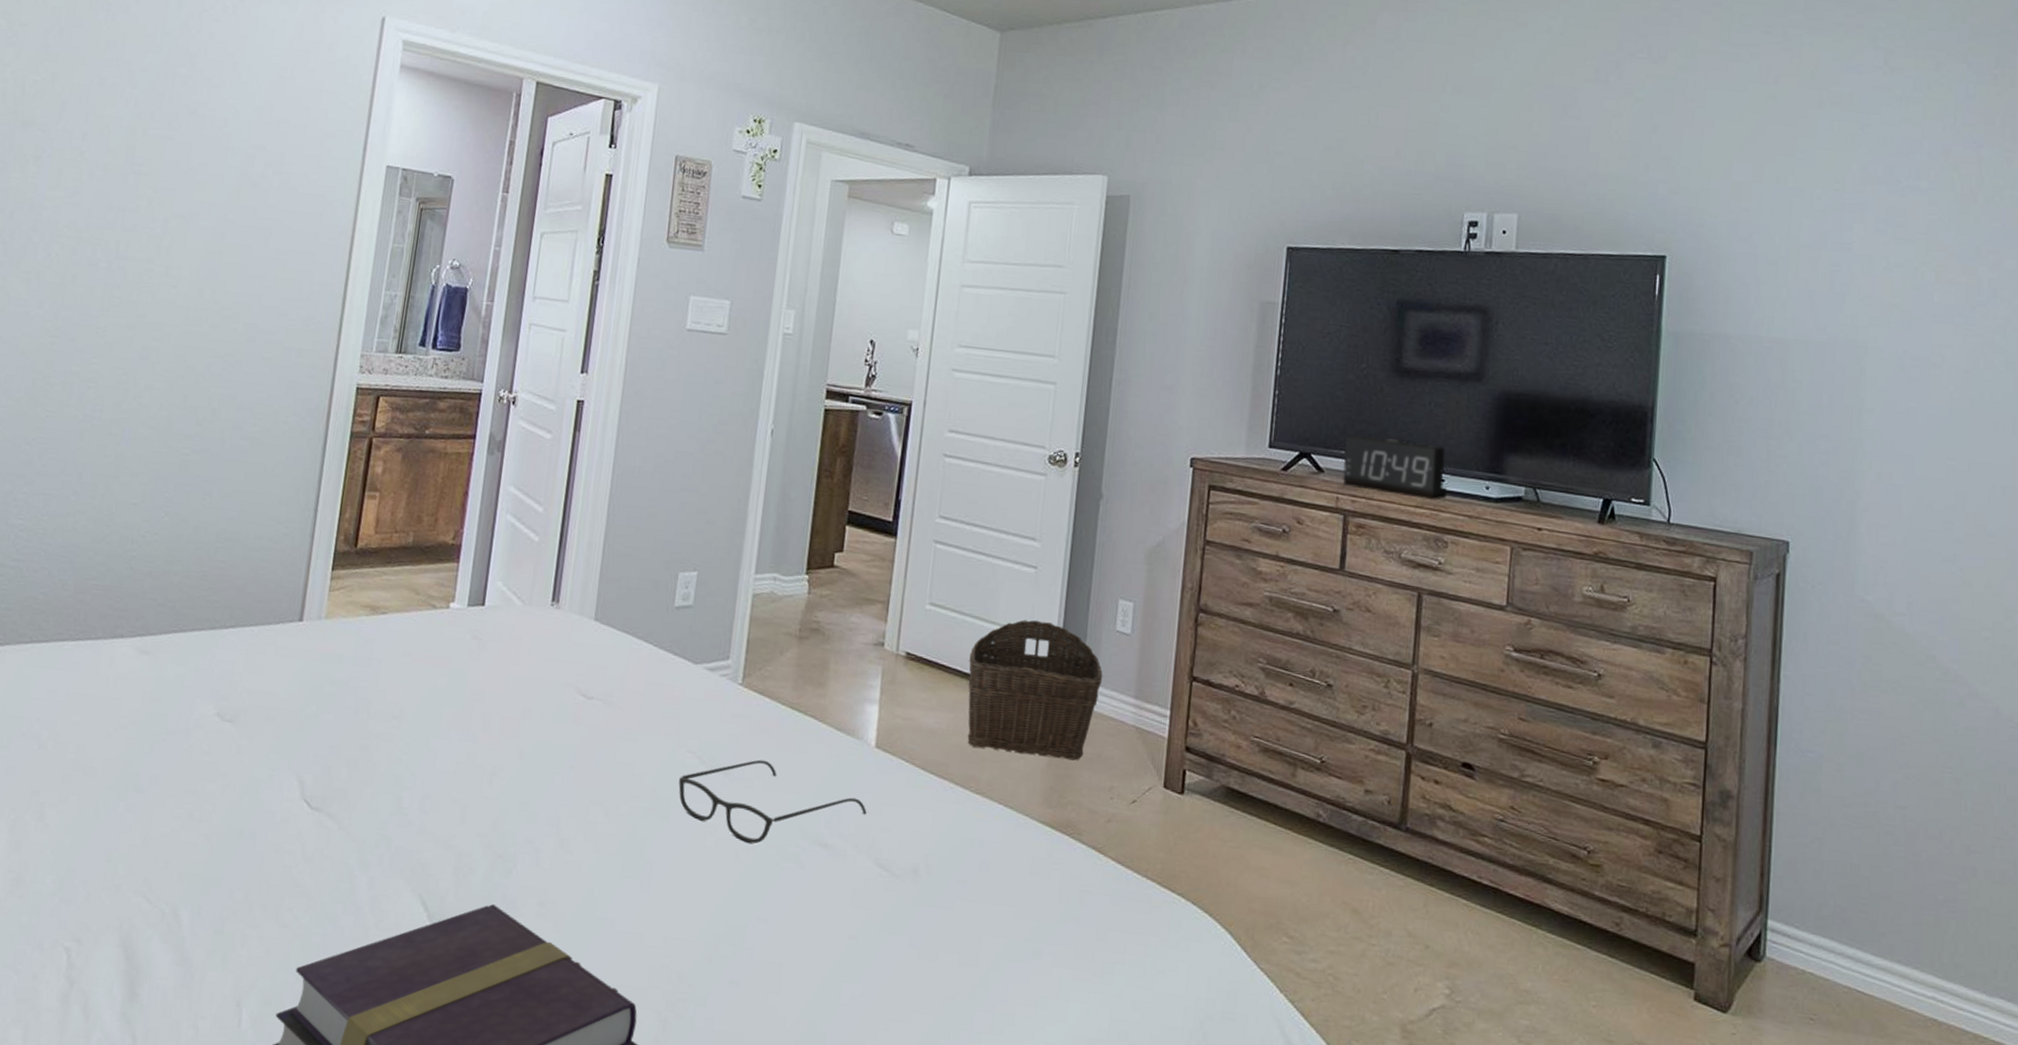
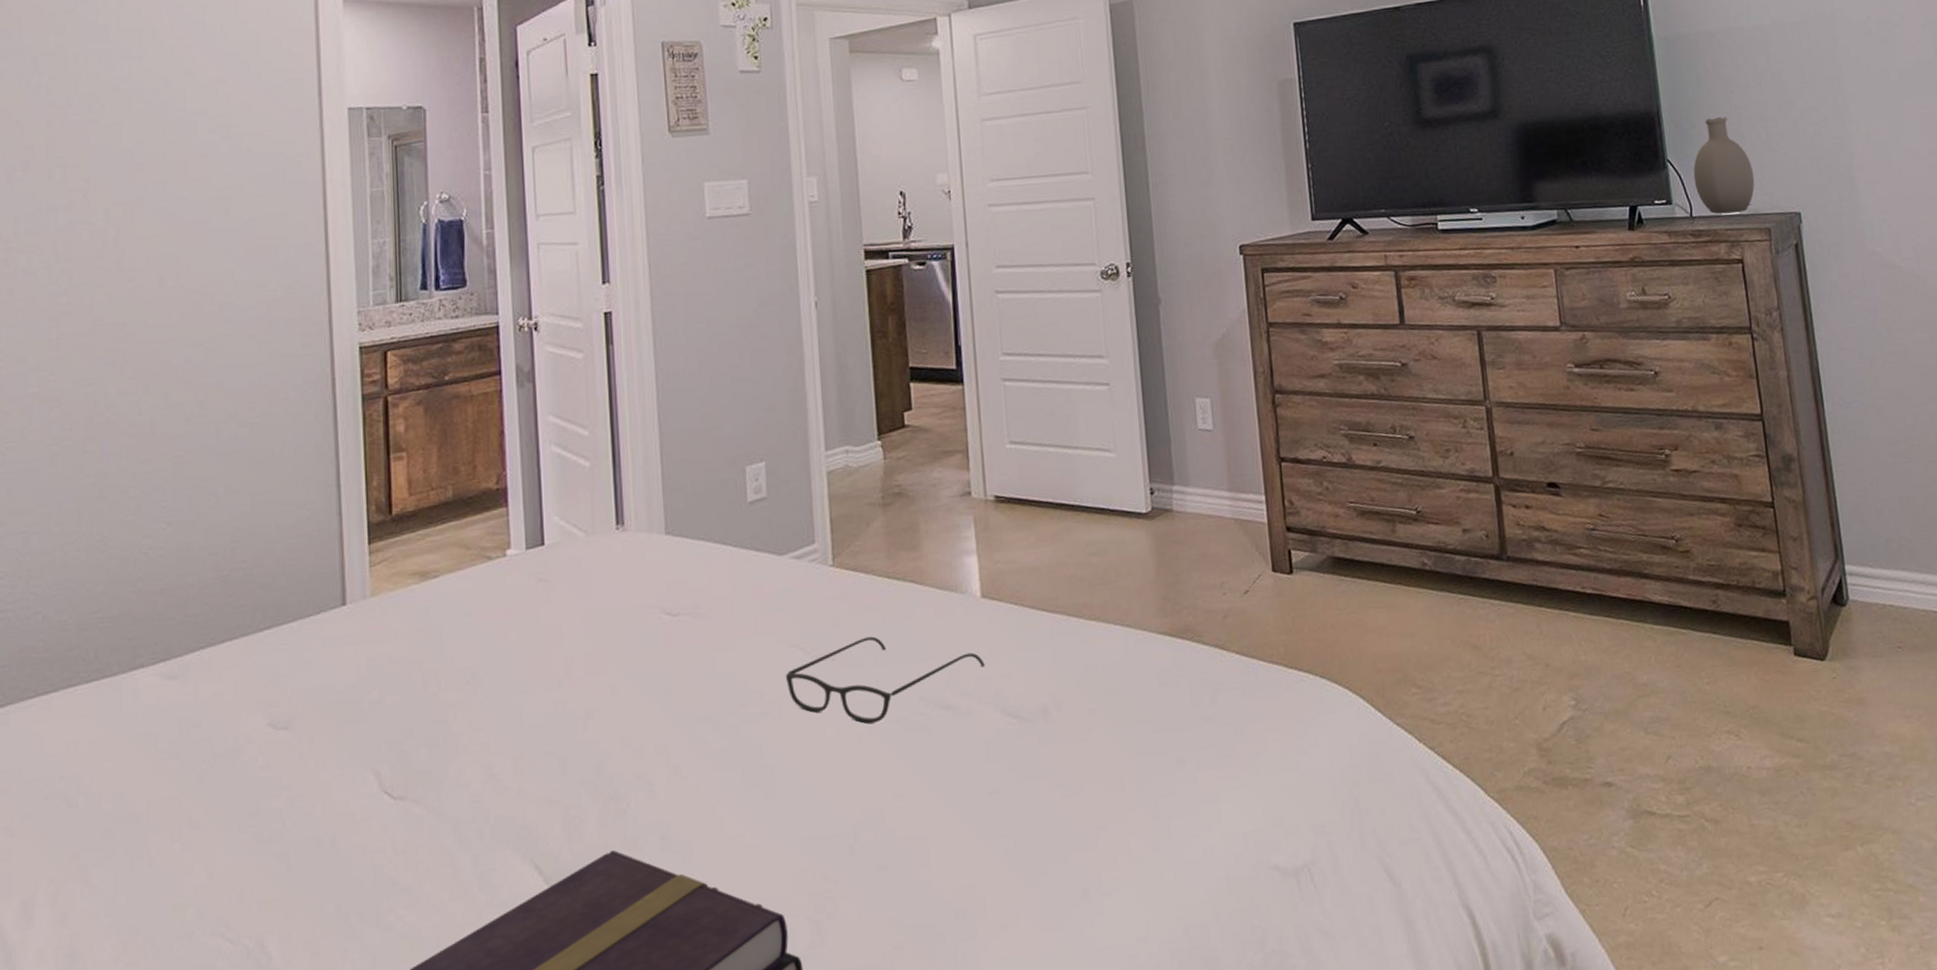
wicker basket: present [967,620,1103,761] -> none [1059,435,1194,575]
alarm clock: present [1343,435,1447,501] -> none [1382,186,1486,243]
decorative vase: none [1678,424,1745,529] -> present [1693,117,1755,214]

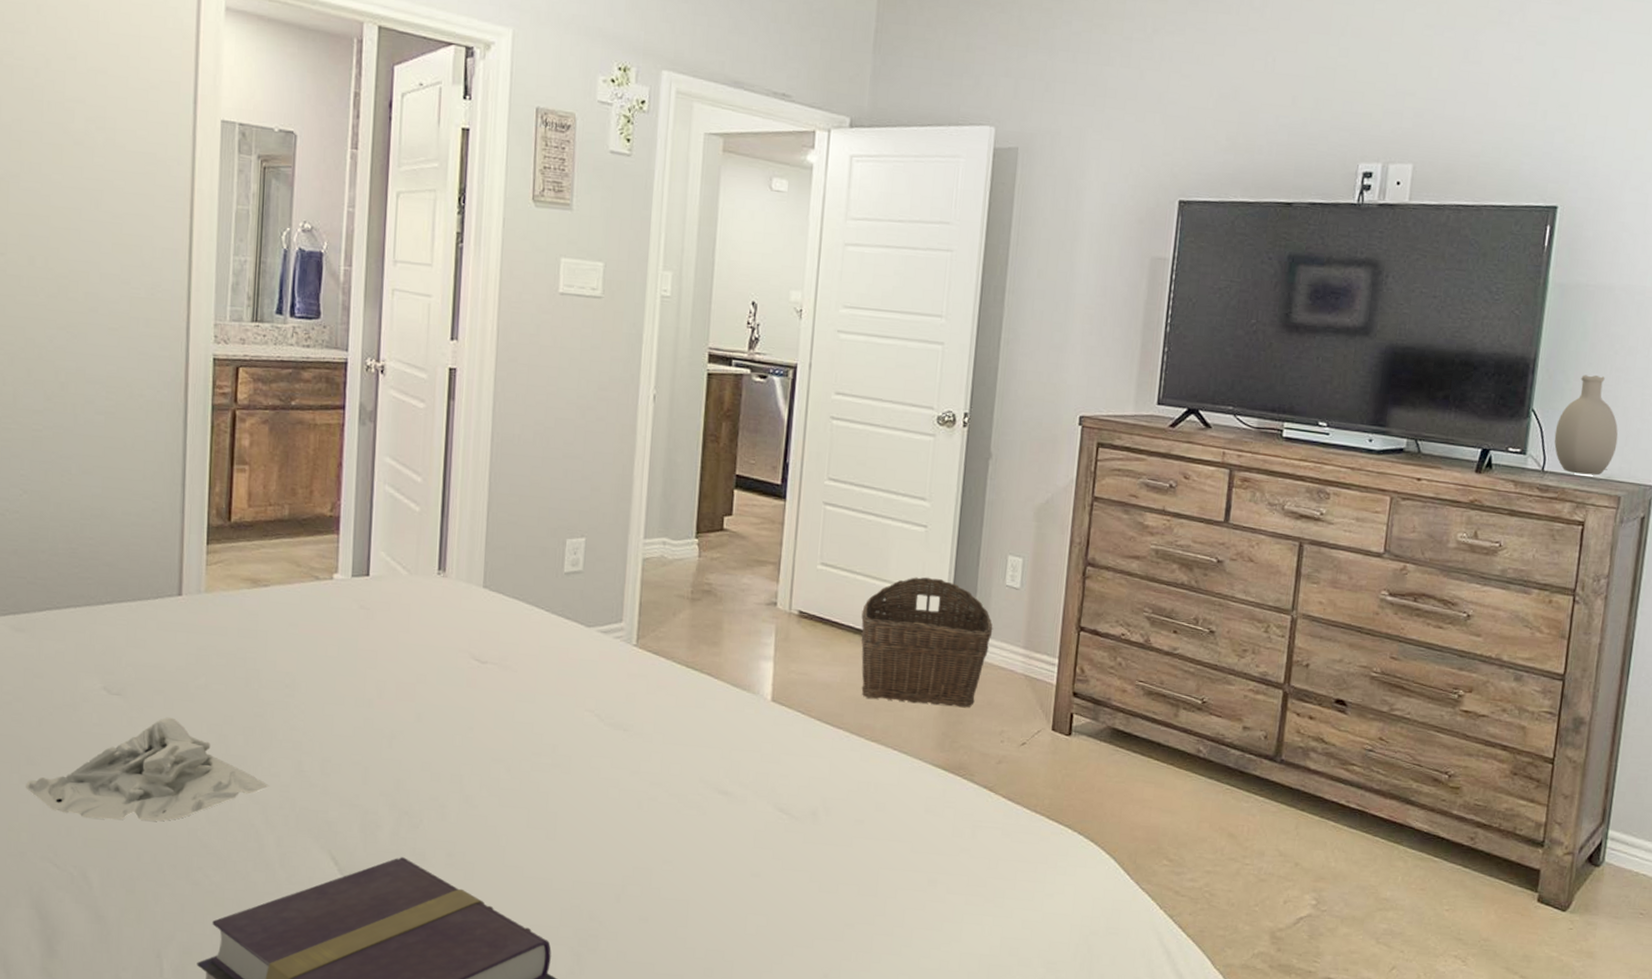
tissue: none [189,742,460,877] -> present [26,717,270,822]
eyeglasses: present [786,636,985,724] -> none [579,716,765,794]
wicker basket: none [1059,435,1194,575] -> present [861,577,993,708]

